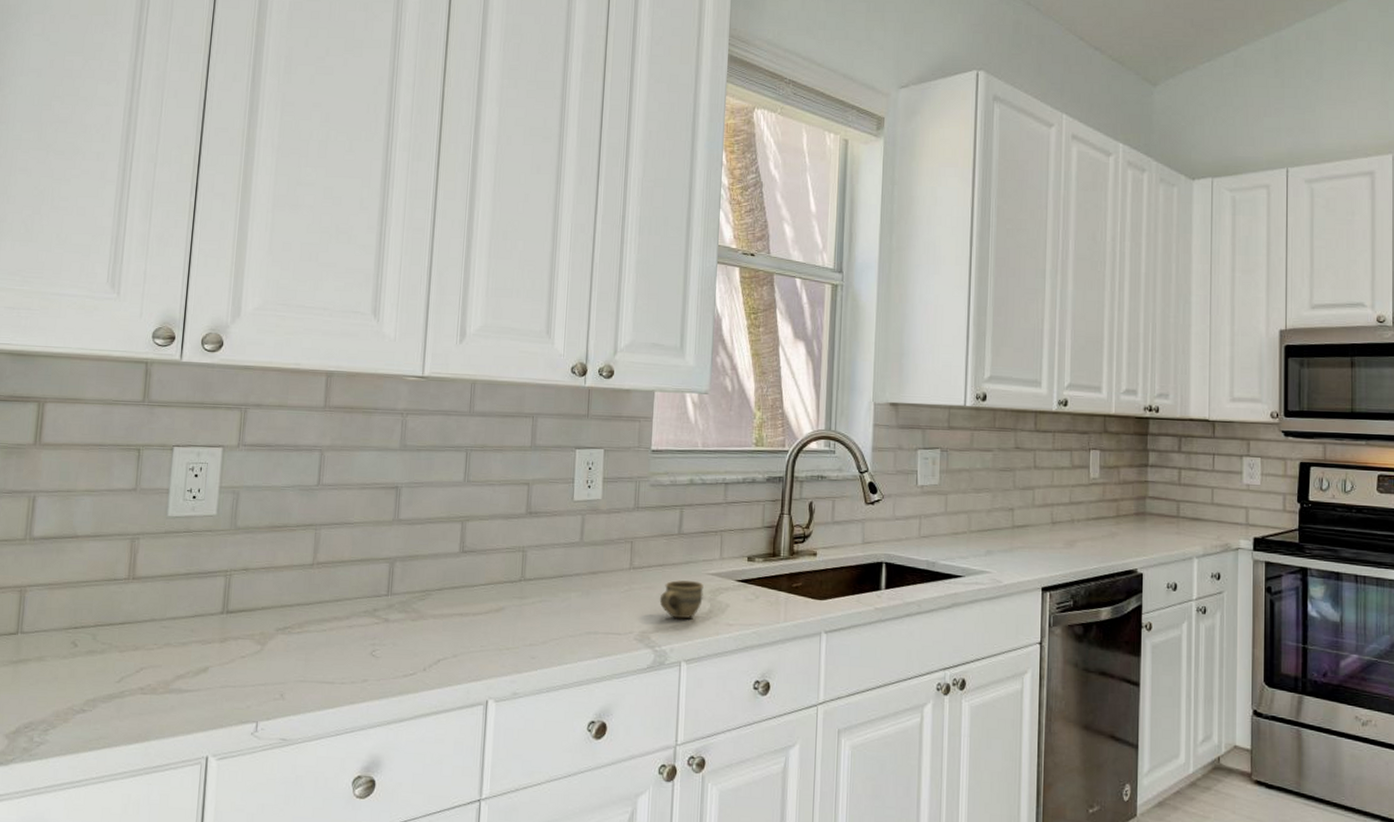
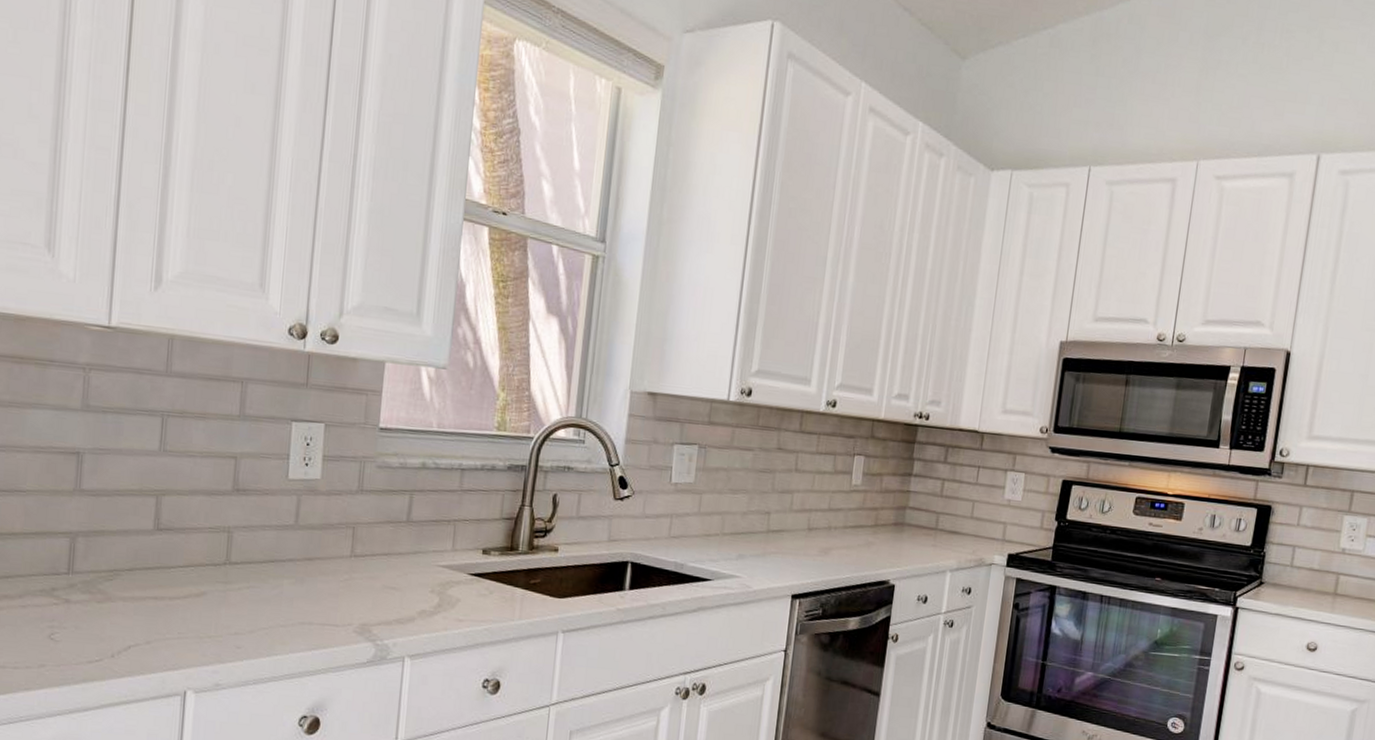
cup: present [659,580,704,619] -> none [382,571,433,613]

